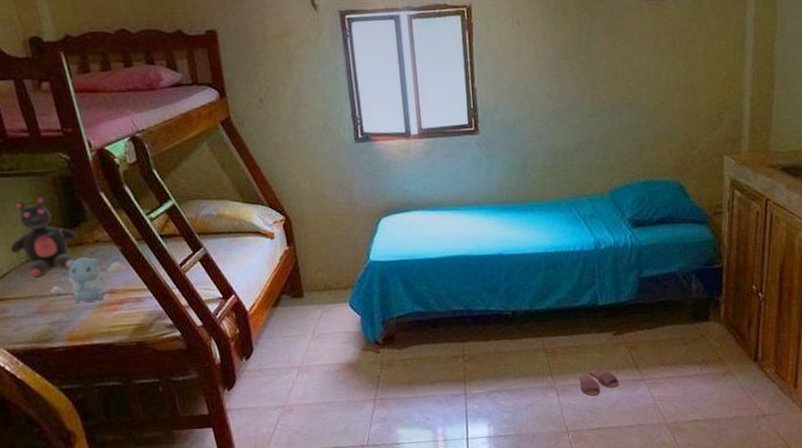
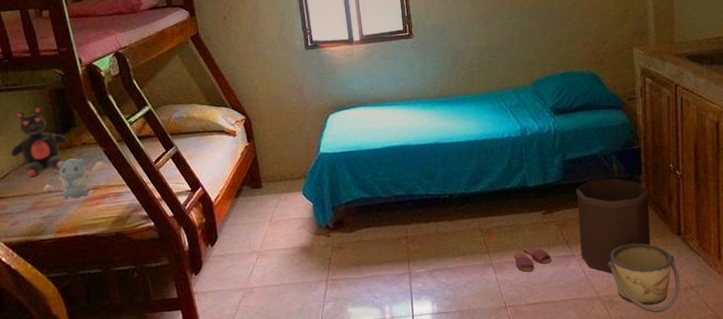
trash bin: none [650,299,728,400] -> present [576,178,651,274]
bucket: none [678,368,752,441] -> present [607,243,680,313]

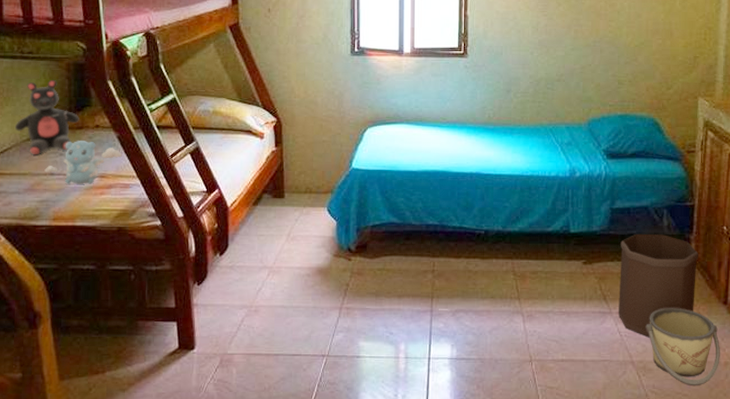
slippers: present [514,246,552,272] -> none [547,297,586,324]

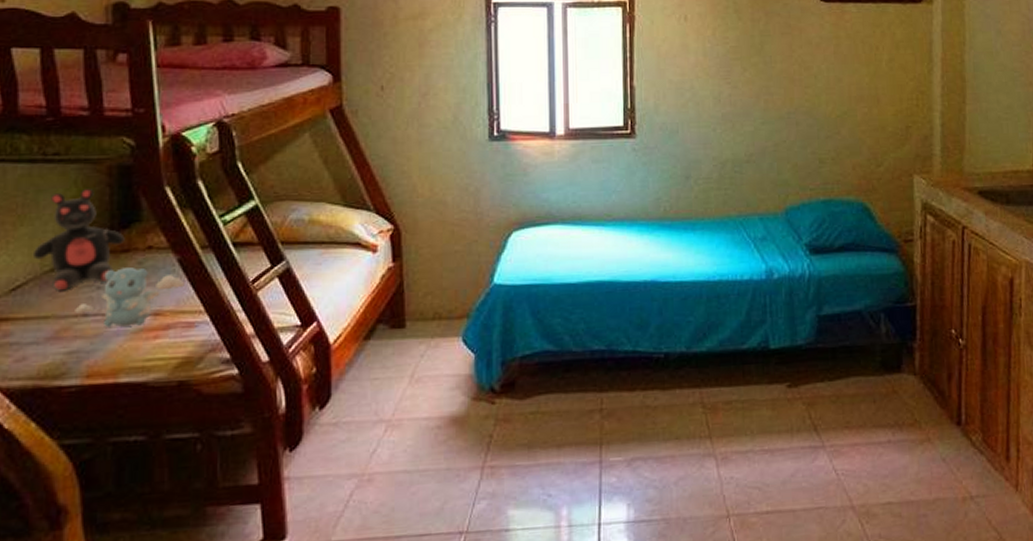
trash bin: present [618,233,698,338] -> none [831,344,924,475]
bucket: present [645,307,720,387] -> none [866,433,957,532]

